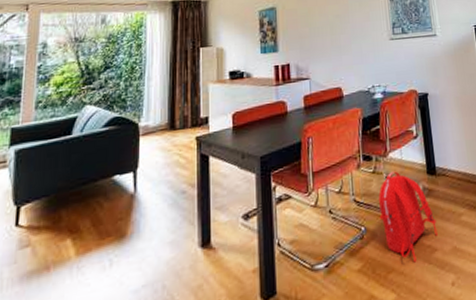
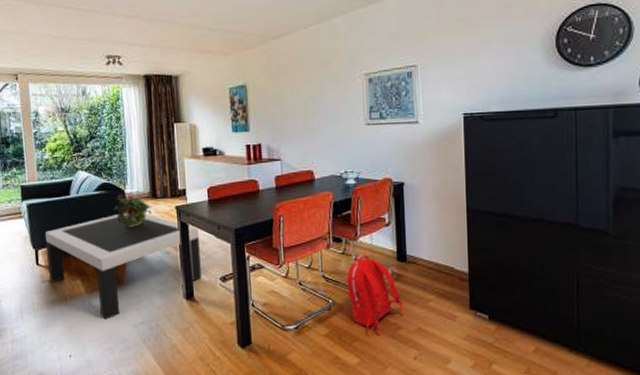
coffee table: none [30,148,221,289] -> present [45,213,202,320]
potted plant: none [123,122,169,167] -> present [113,190,152,227]

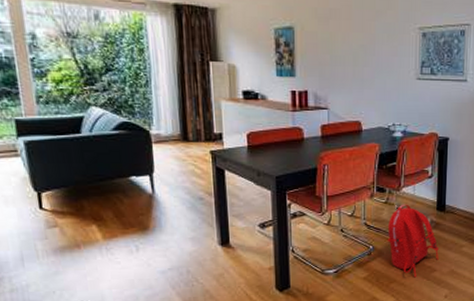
coffee table: present [45,213,202,320] -> none [50,156,238,267]
potted plant: present [113,190,152,227] -> none [136,132,183,171]

